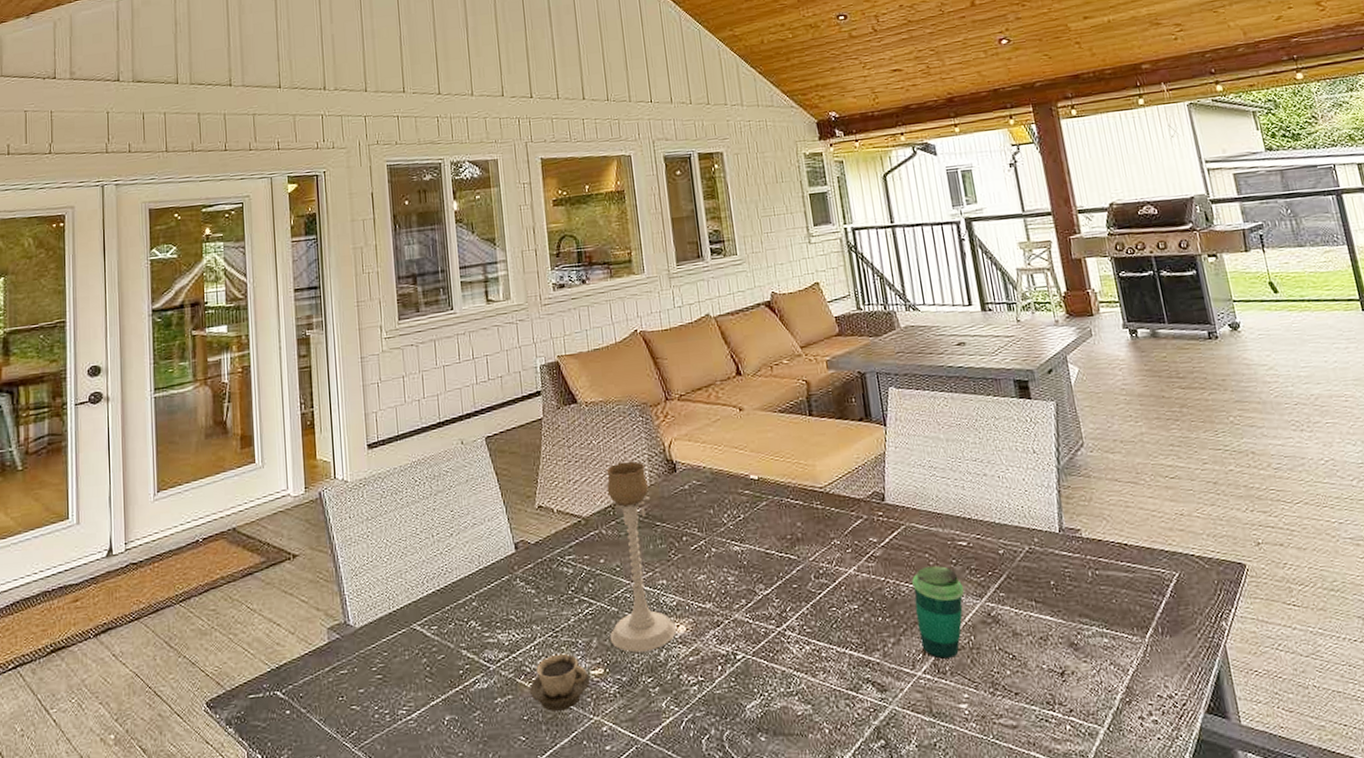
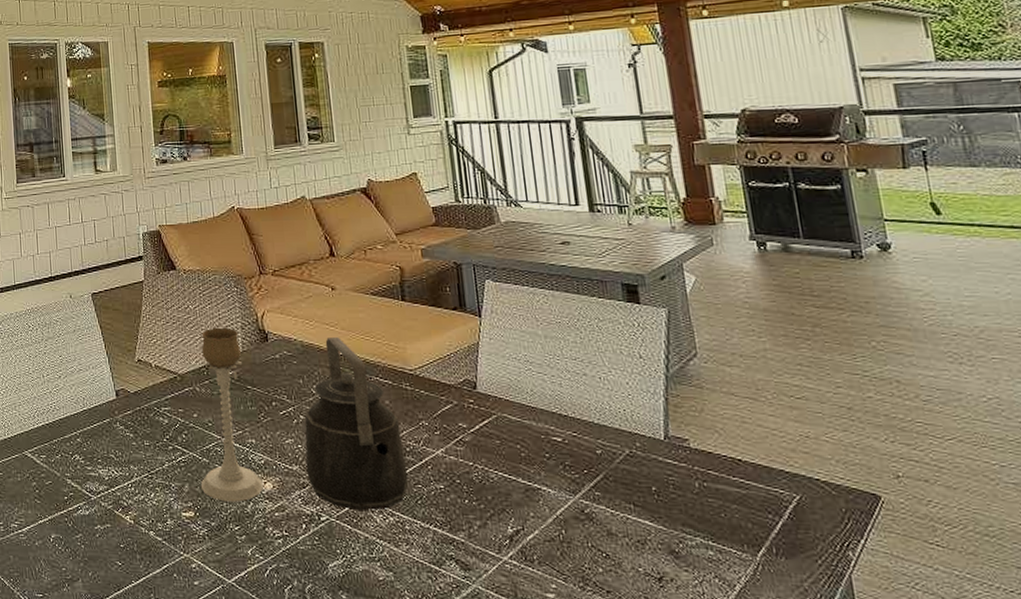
cup: present [529,653,591,712] -> none [125,493,182,544]
kettle: none [716,459,823,644] -> present [304,336,409,511]
cup: present [912,565,965,659] -> none [501,457,557,548]

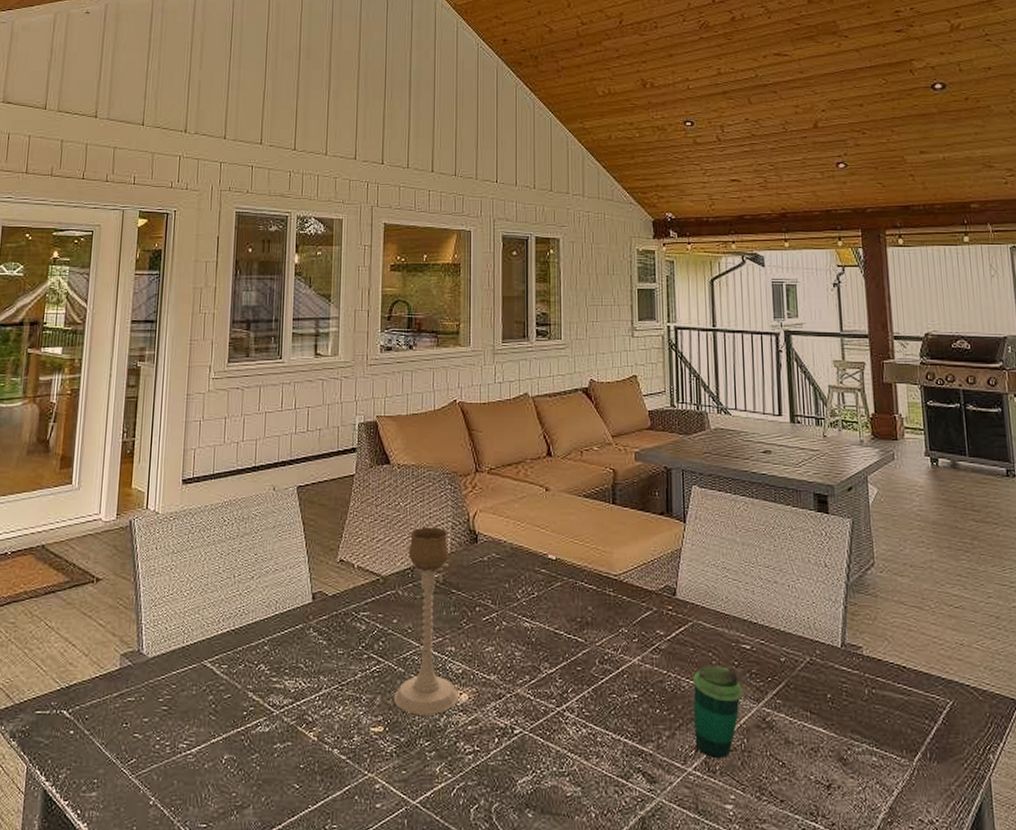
kettle: present [304,336,409,511] -> none [504,539,604,723]
cup: none [501,457,557,548] -> present [693,664,743,758]

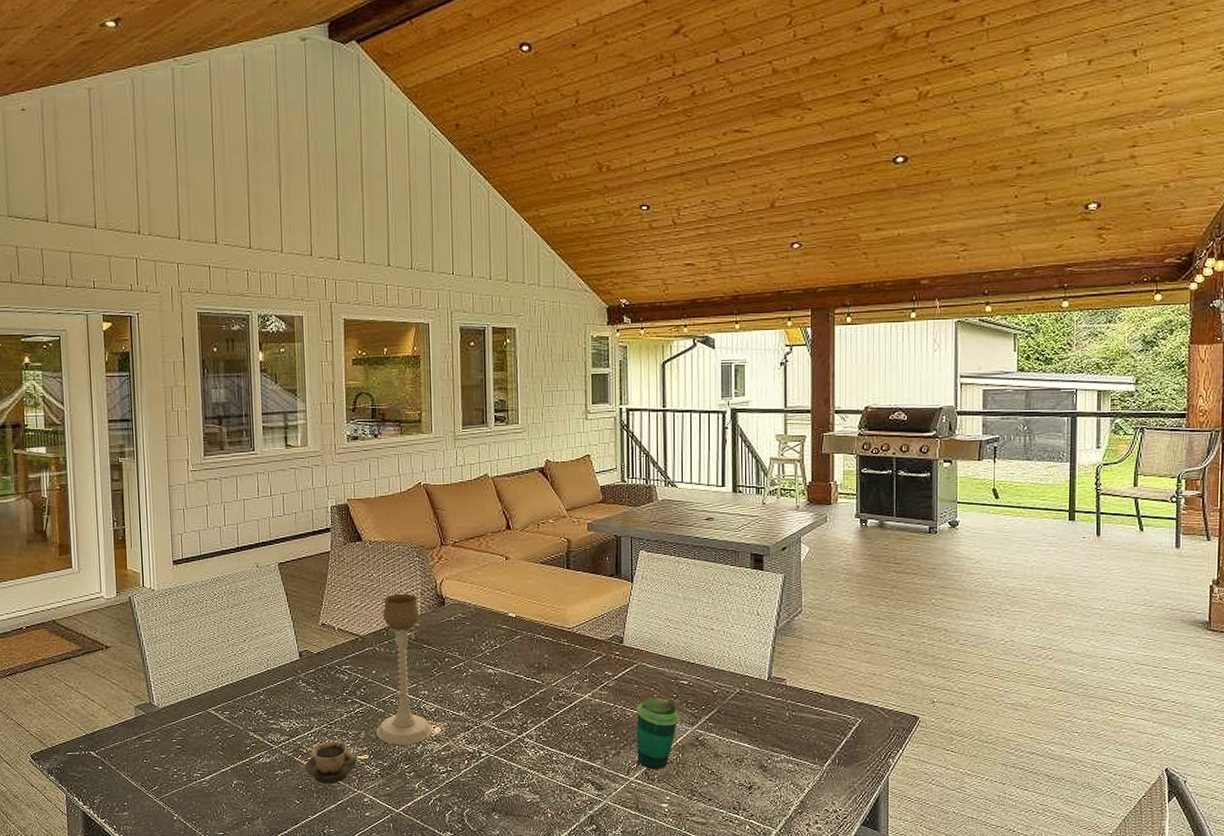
cup: none [308,707,370,763] -> present [304,741,357,784]

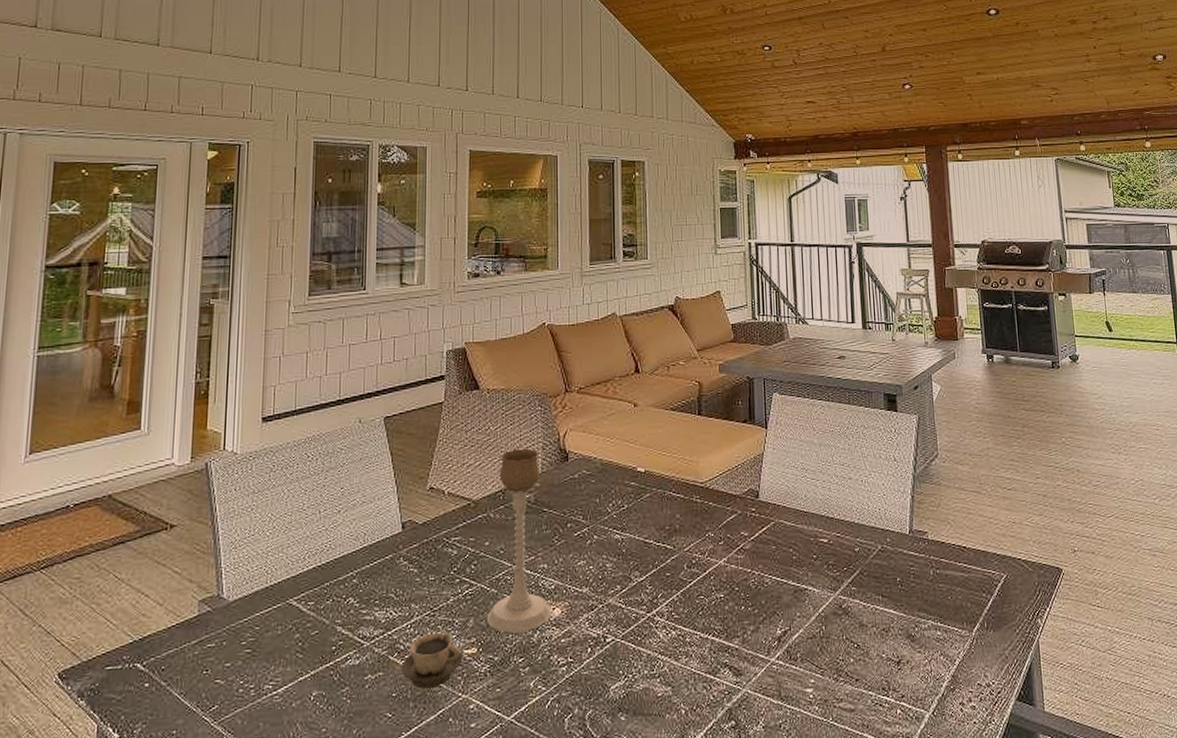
cup: present [636,697,680,769] -> none [775,559,821,647]

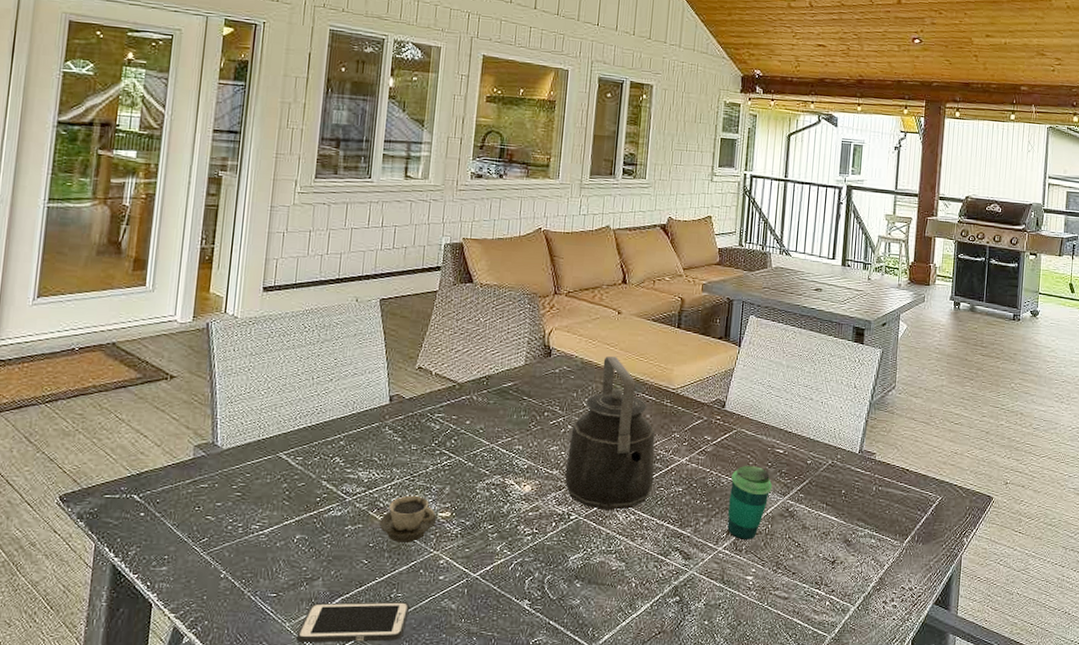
candle holder: present [486,448,551,633] -> none [461,340,523,503]
kettle: none [596,452,692,629] -> present [565,356,655,511]
cup: none [775,559,821,647] -> present [727,465,773,540]

